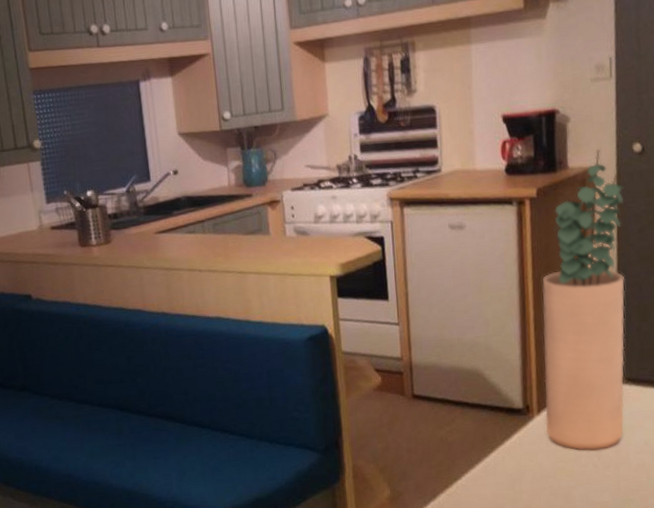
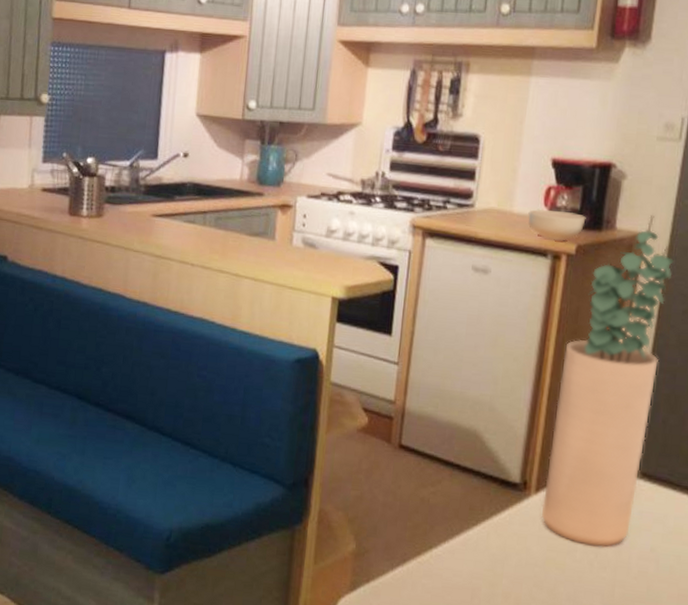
bowl: none [489,160,541,189] -> present [527,209,586,242]

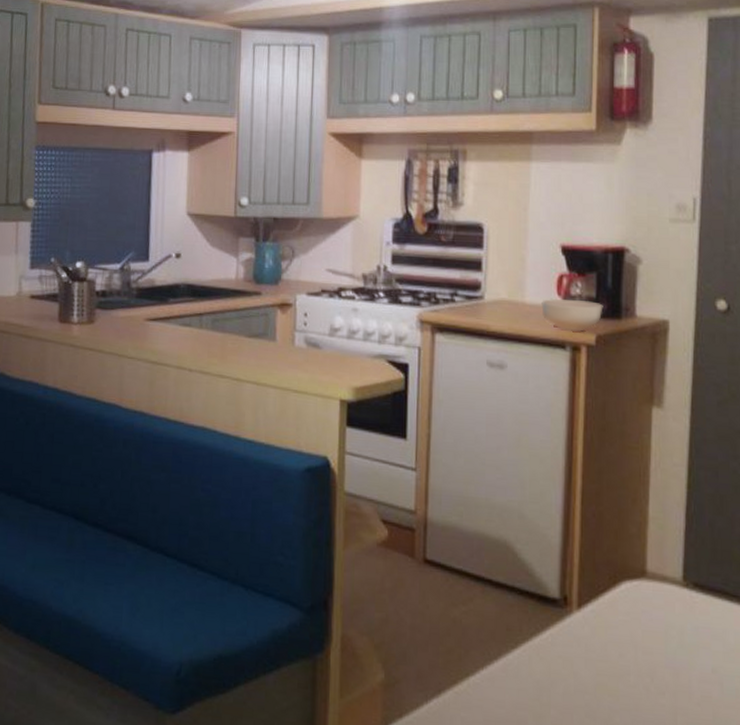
vase: present [541,215,674,548] -> none [586,300,702,670]

